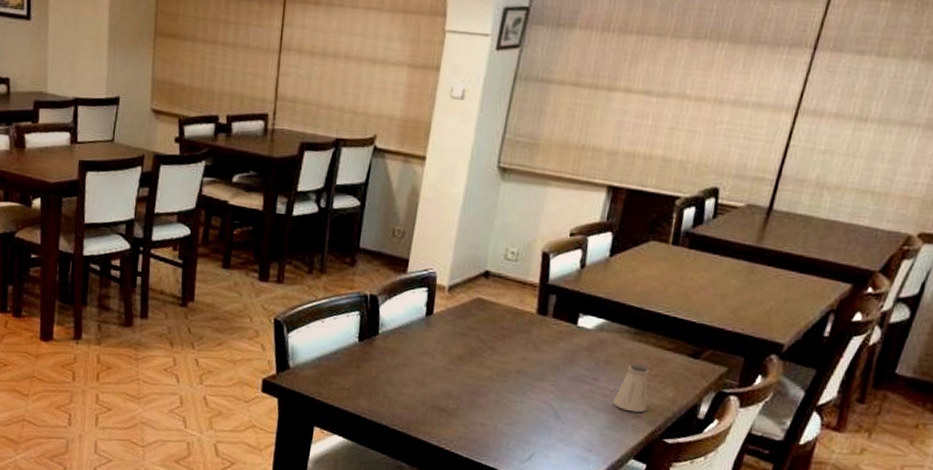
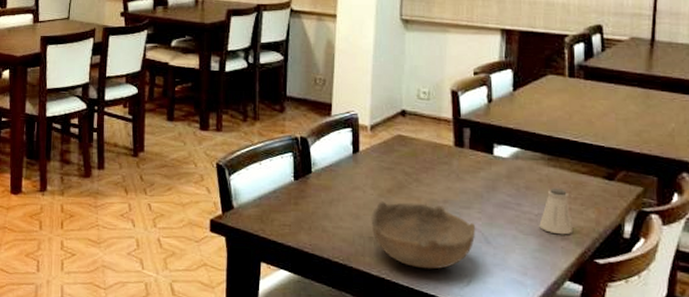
bowl: none [436,368,547,442] -> present [371,201,476,269]

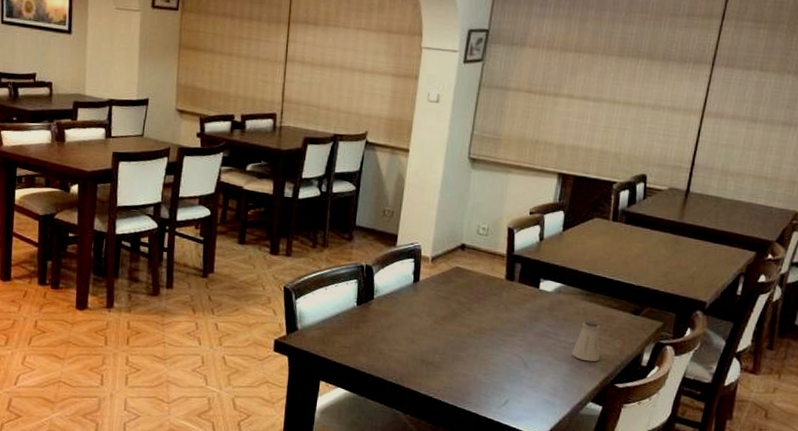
bowl: present [371,201,476,269] -> none [424,327,517,390]

